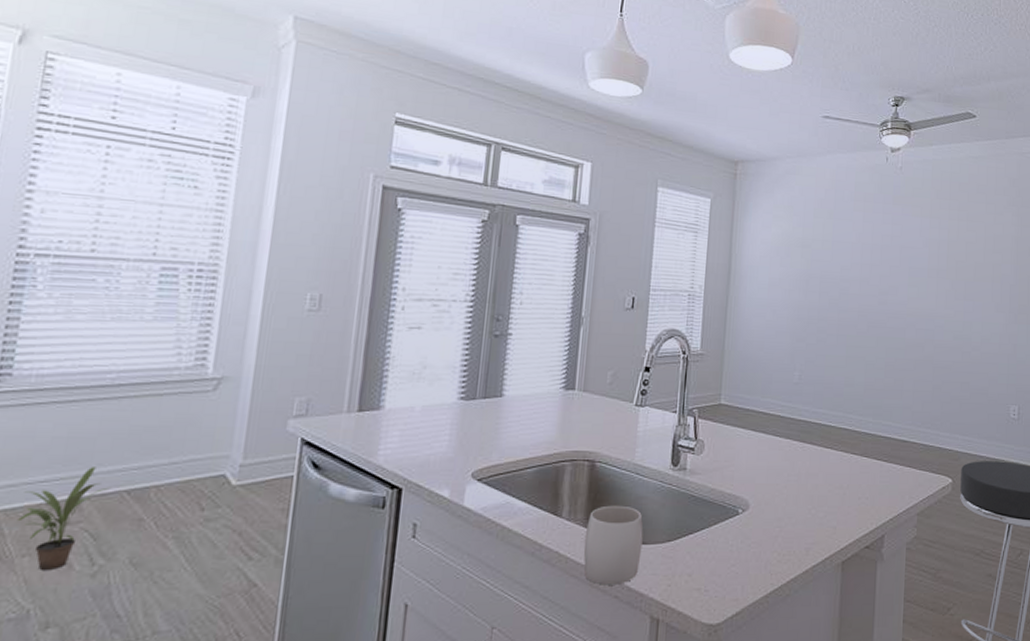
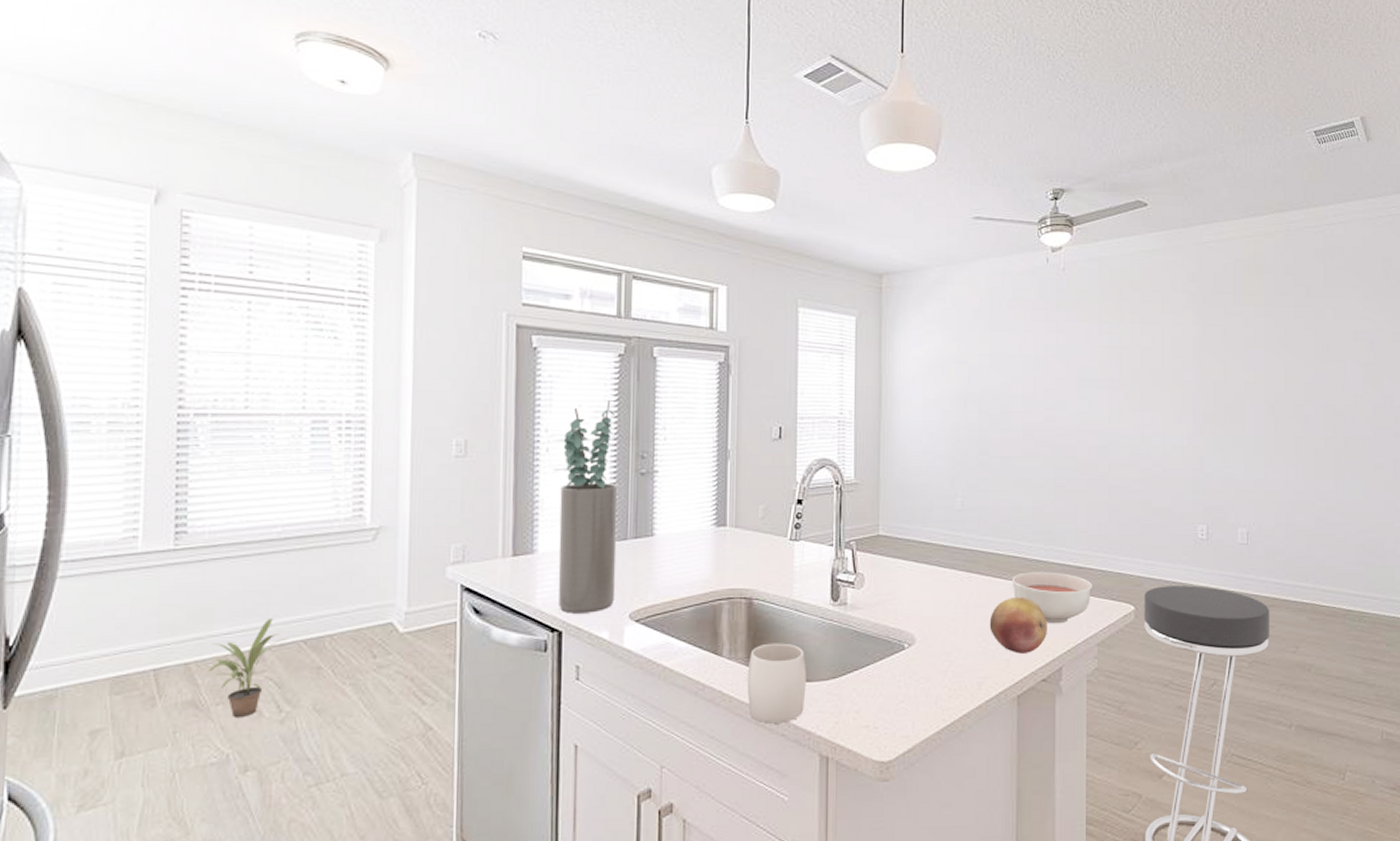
vase: none [400,263,474,471] -> present [557,400,618,614]
fruit: none [819,467,873,521] -> present [989,596,1047,654]
bowl: none [842,444,915,494] -> present [1012,572,1092,624]

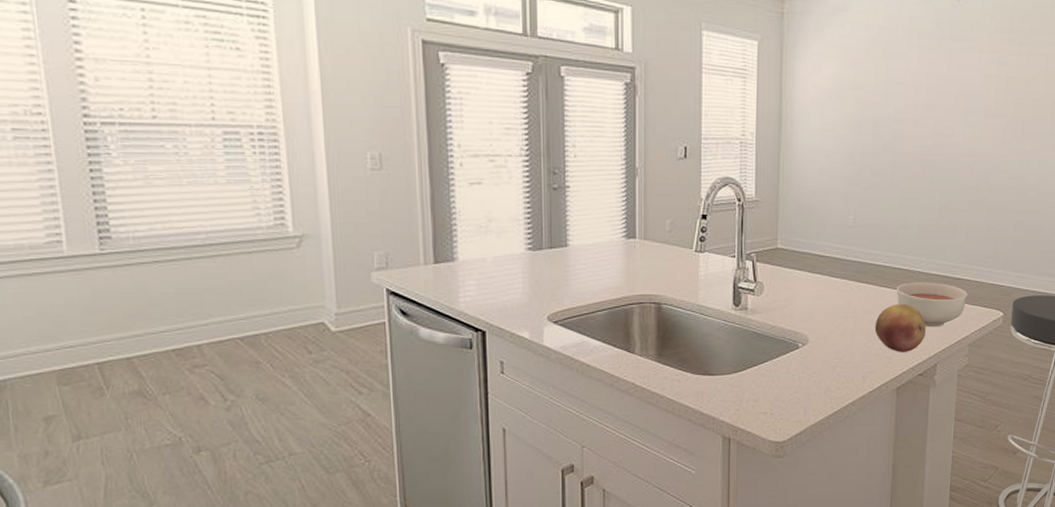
potted plant: present [208,618,288,717] -> none [150,318,224,405]
vase: present [557,400,618,614] -> none [476,118,534,315]
mug: present [747,643,807,724] -> none [657,342,711,411]

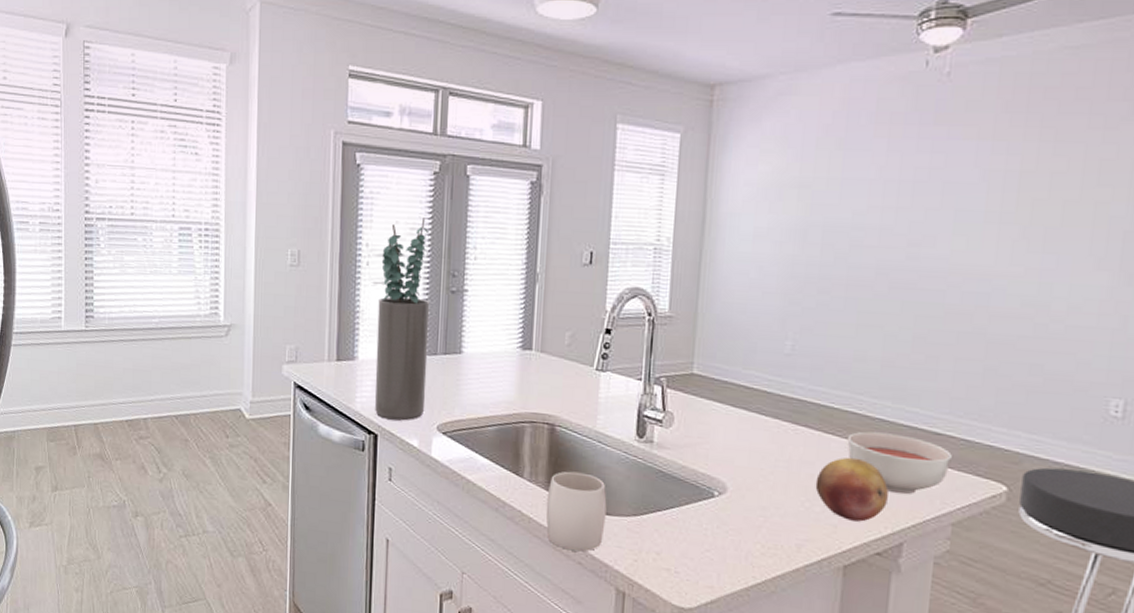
vase: none [476,118,534,315] -> present [374,218,430,421]
mug: none [657,342,711,411] -> present [546,471,607,552]

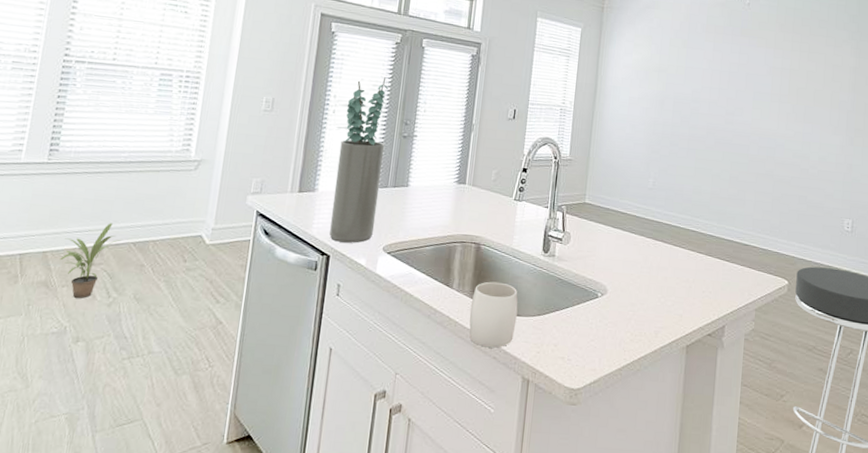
potted plant: none [110,394,164,473] -> present [60,223,122,298]
fruit: present [815,457,888,522] -> none [668,263,715,311]
bowl: present [847,431,952,495] -> none [689,244,754,290]

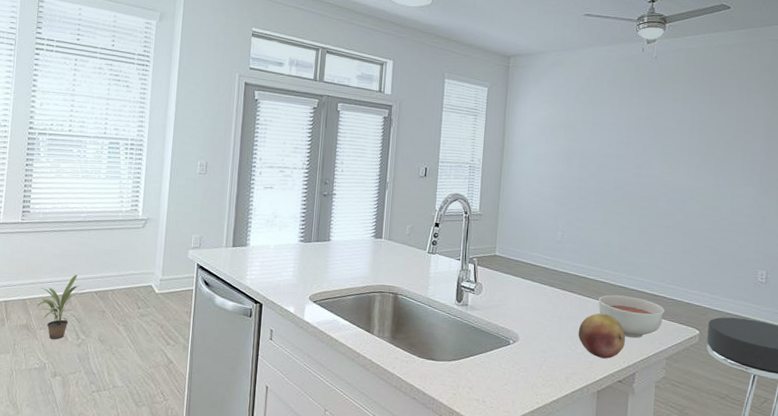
vase: present [329,77,389,243] -> none [261,140,308,293]
mug: present [469,281,519,348] -> none [389,328,435,390]
fruit: none [668,263,715,311] -> present [578,313,625,359]
bowl: none [689,244,754,290] -> present [598,294,665,339]

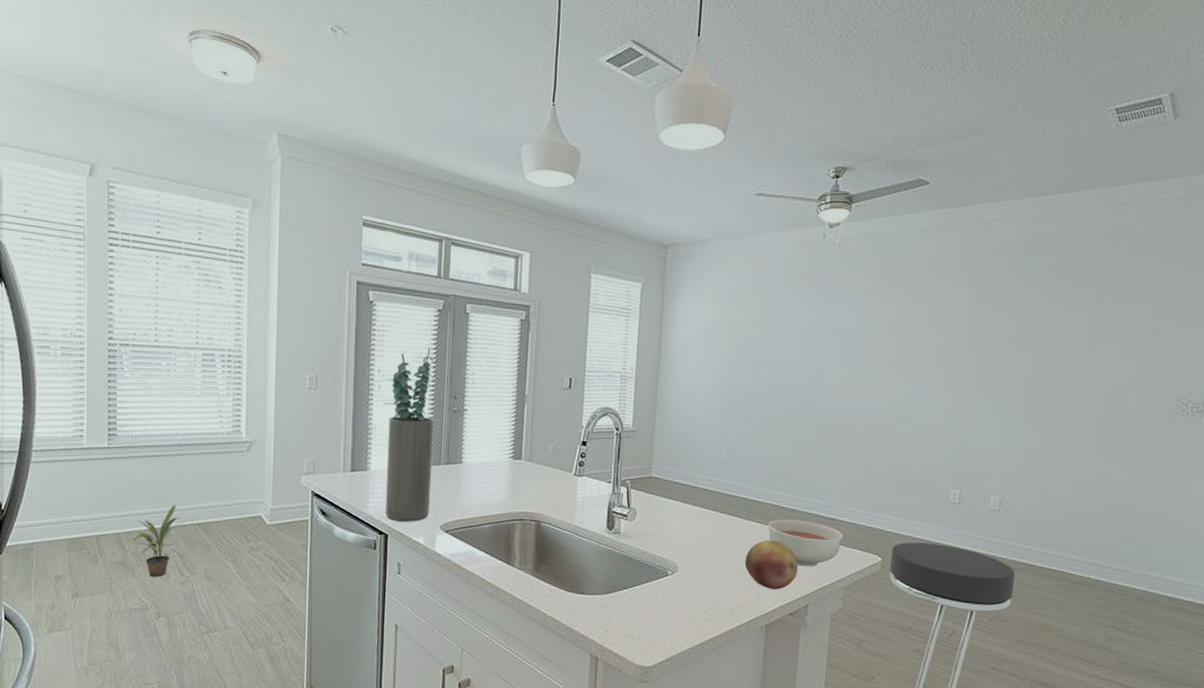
vase: none [261,140,308,293] -> present [385,348,435,522]

